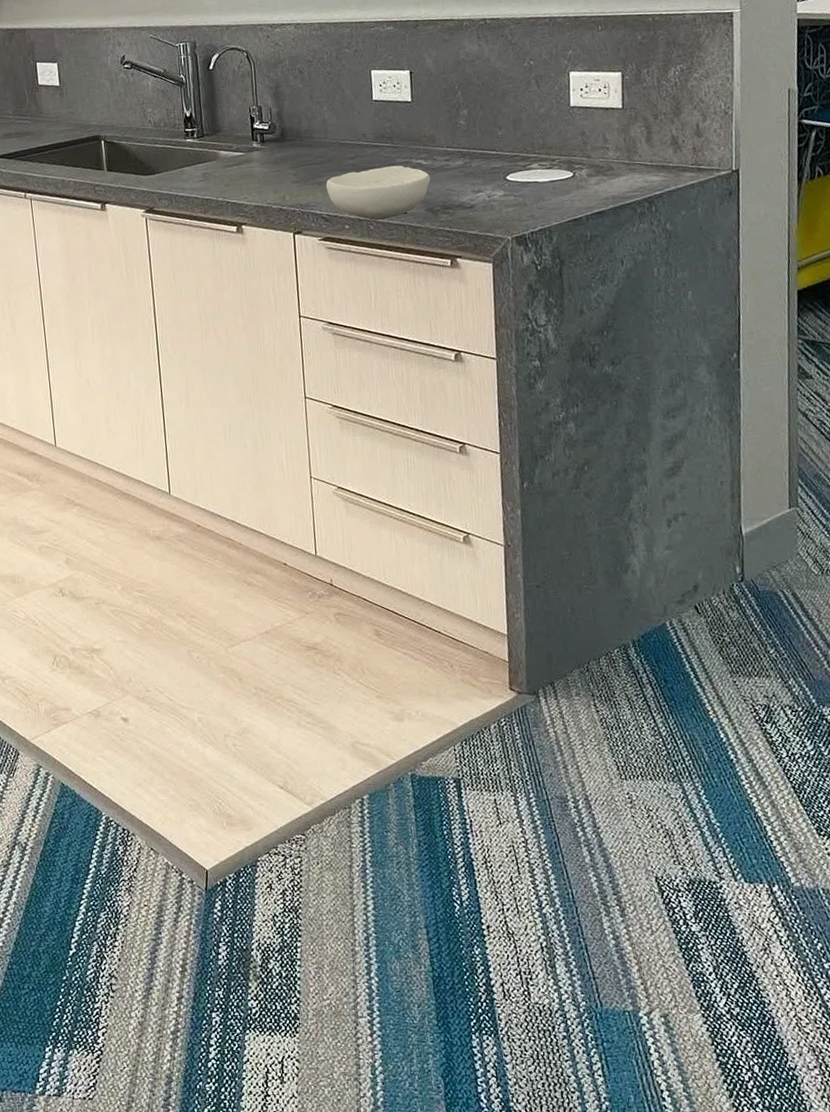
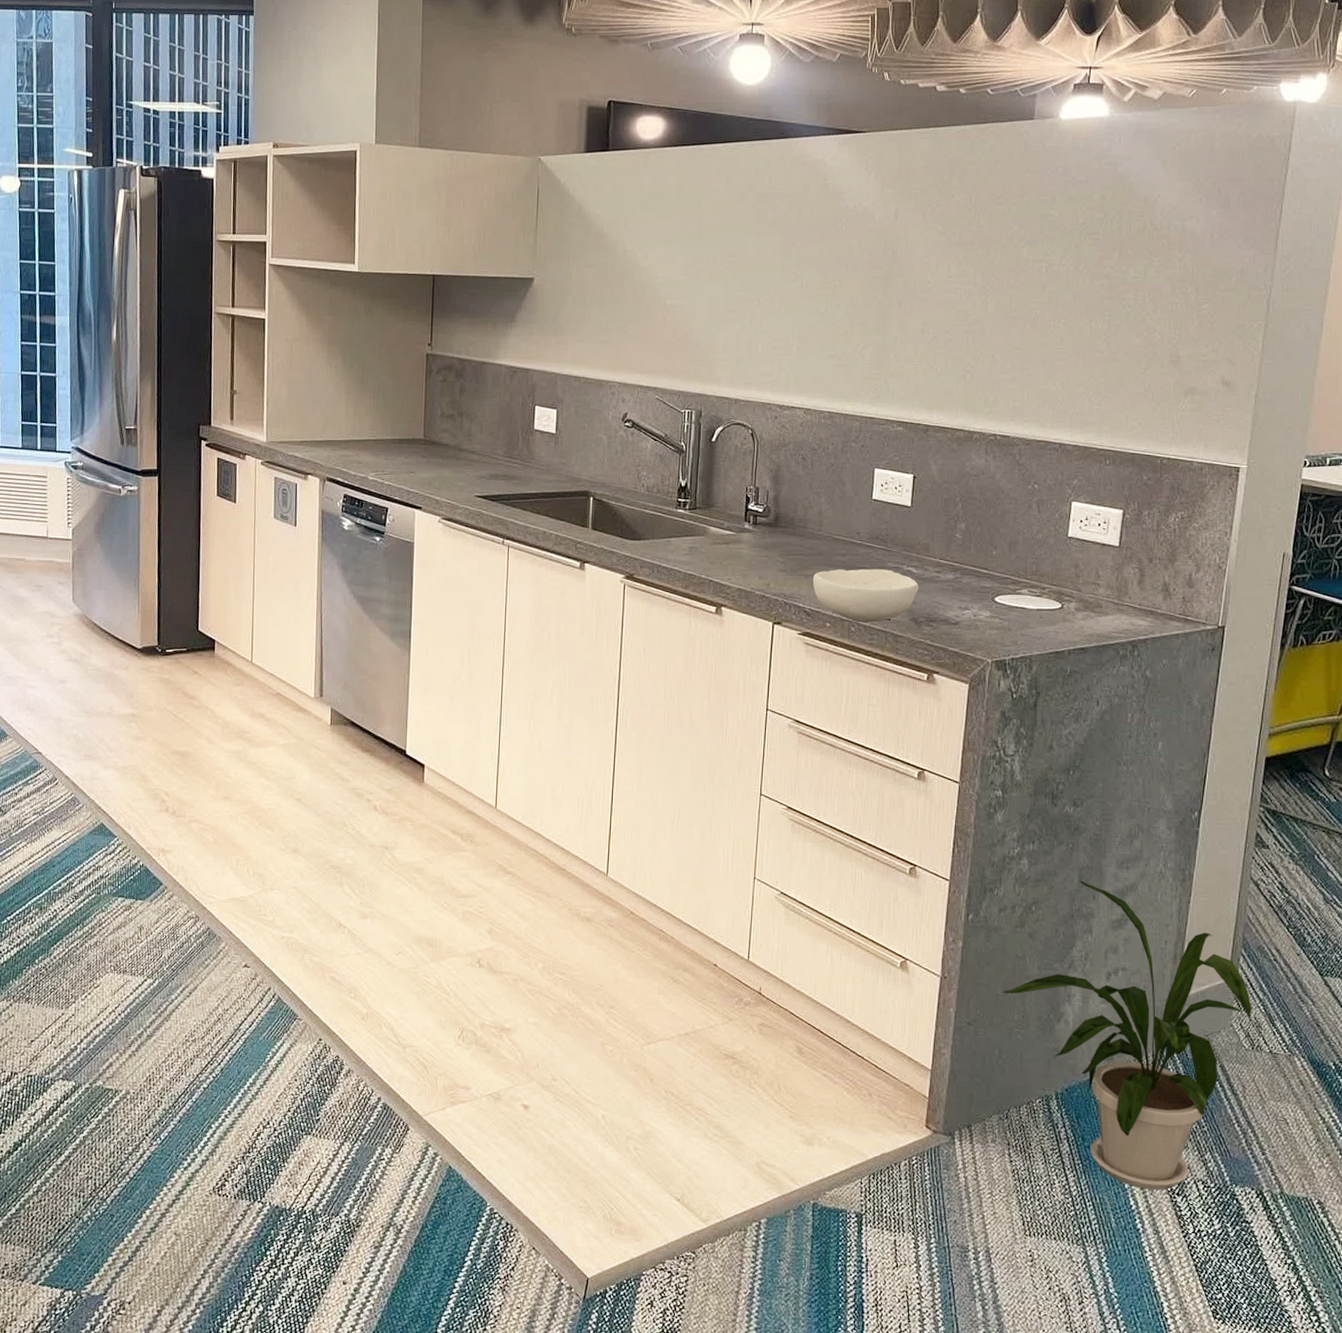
house plant: none [565,435,817,722] -> present [1001,880,1252,1190]

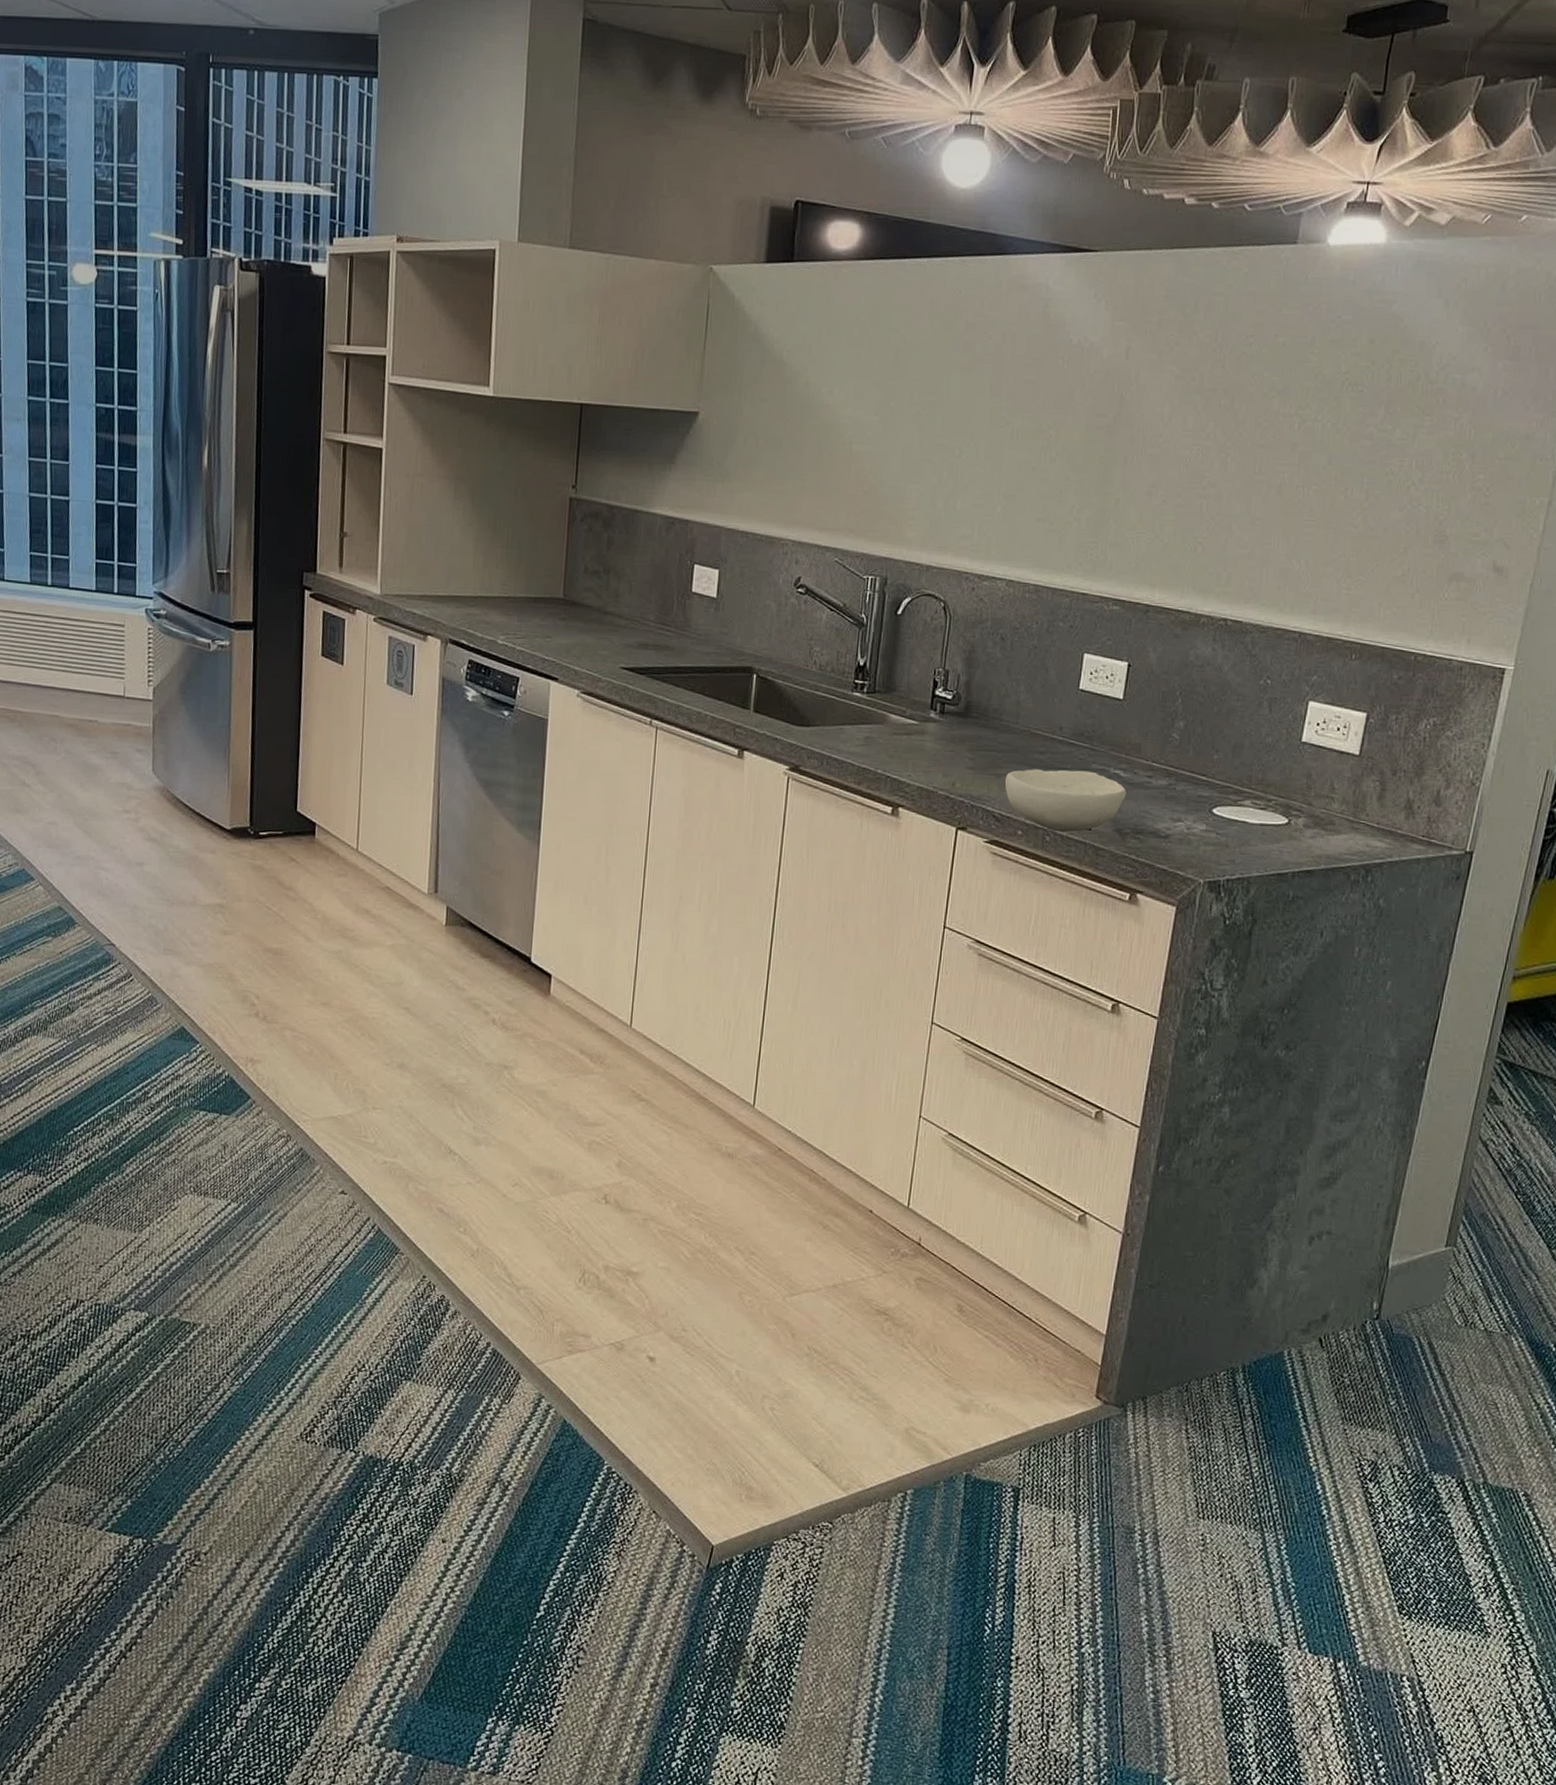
house plant: present [1001,880,1252,1190] -> none [1189,1133,1469,1475]

